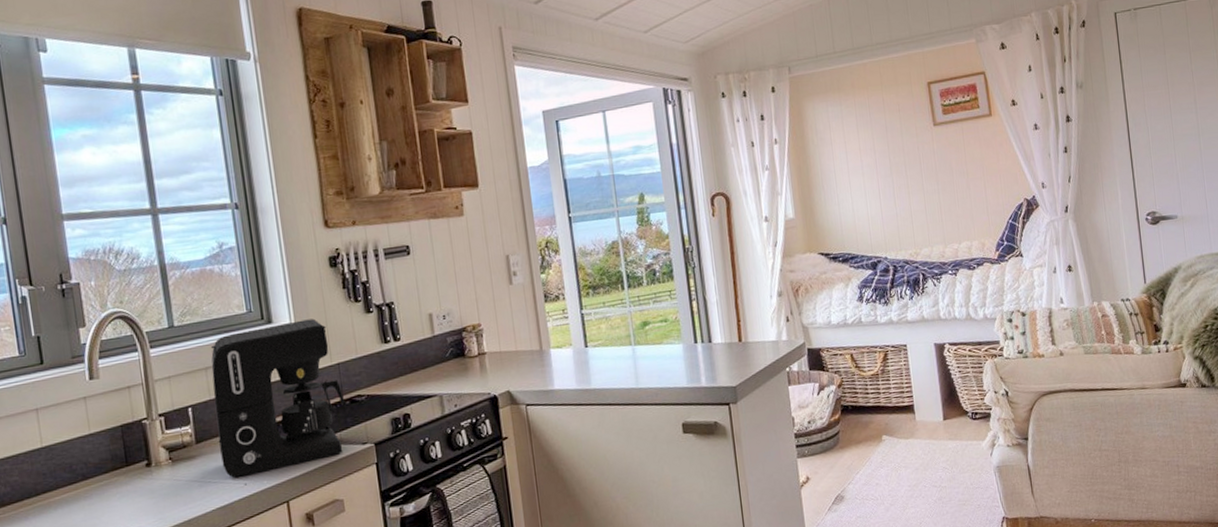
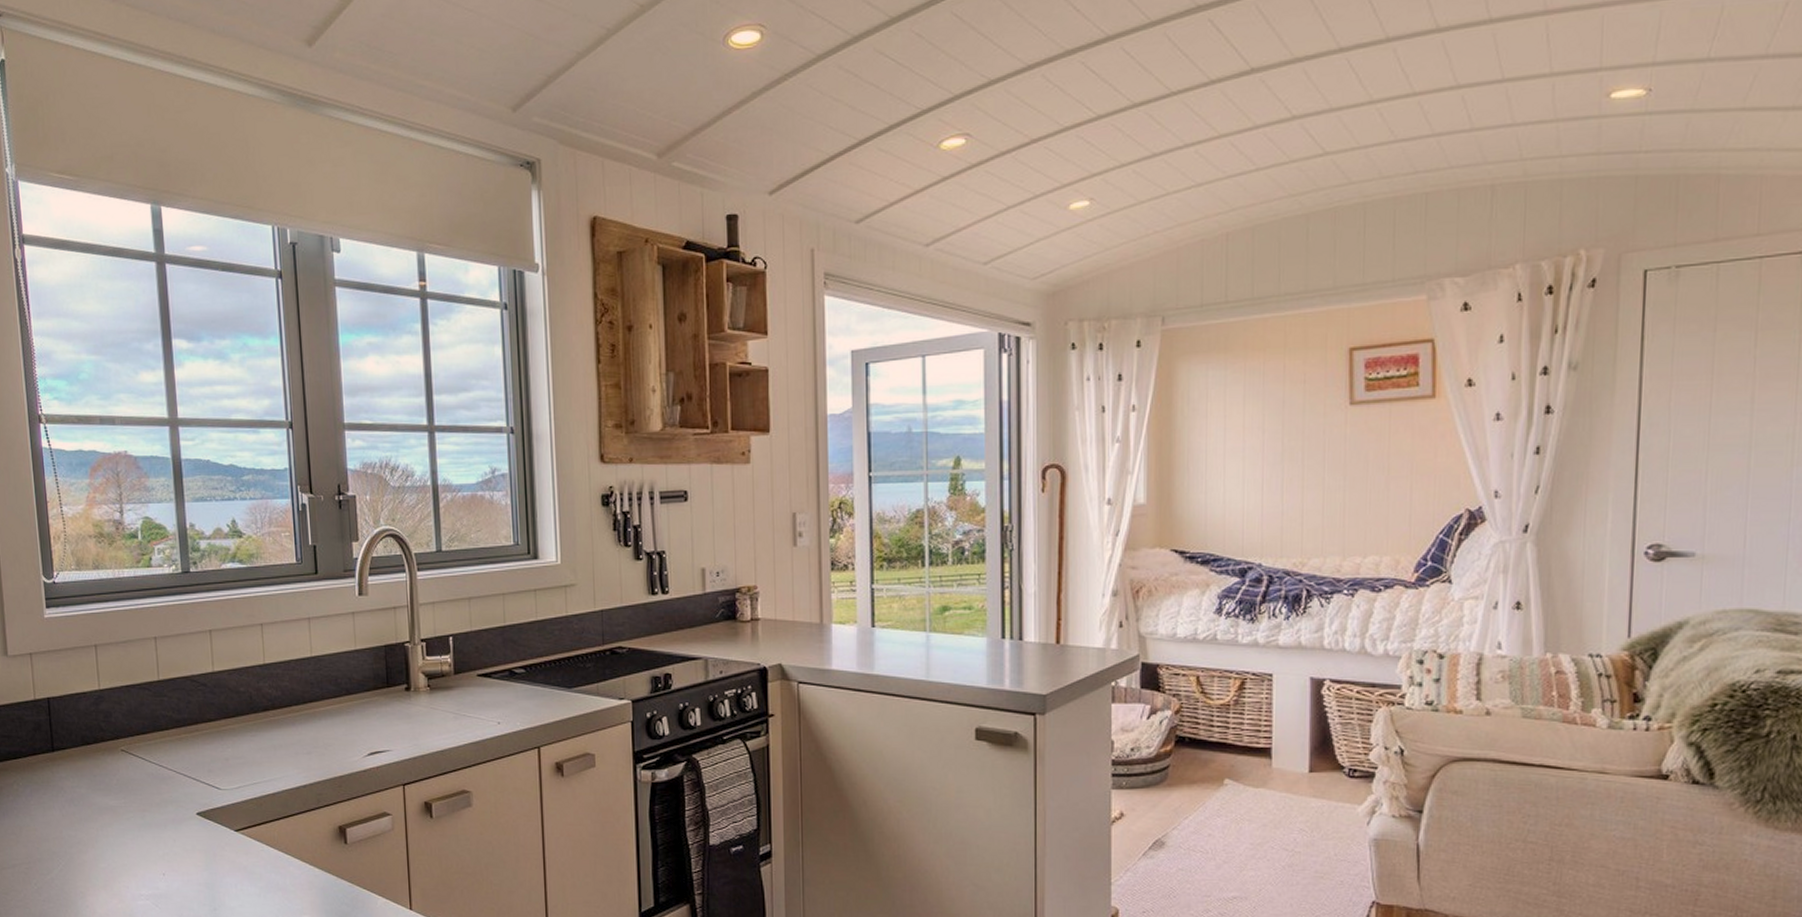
coffee maker: present [210,318,347,478] -> none [474,559,606,715]

